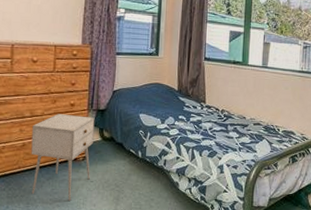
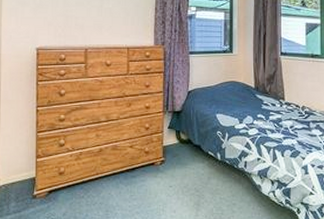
nightstand: present [31,113,95,201] -> none [108,117,171,207]

